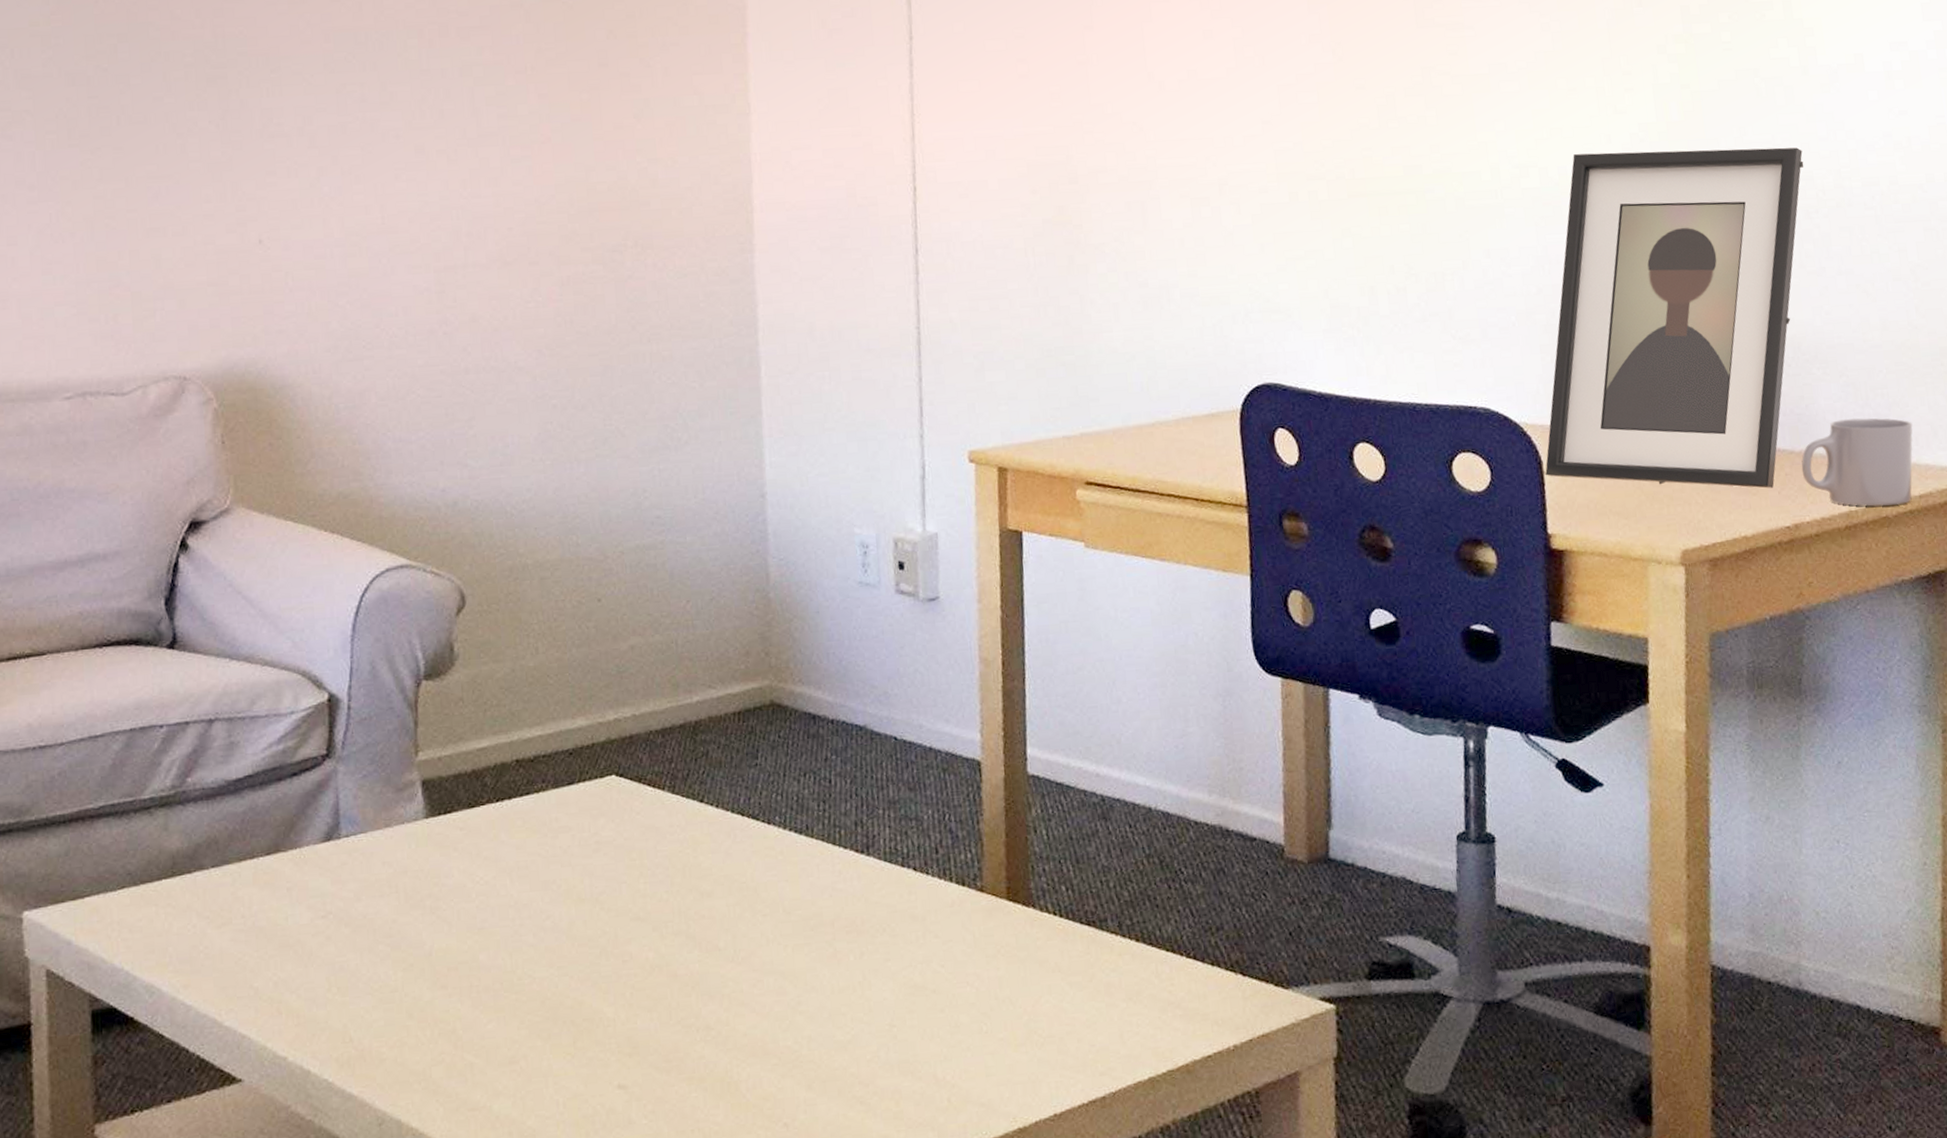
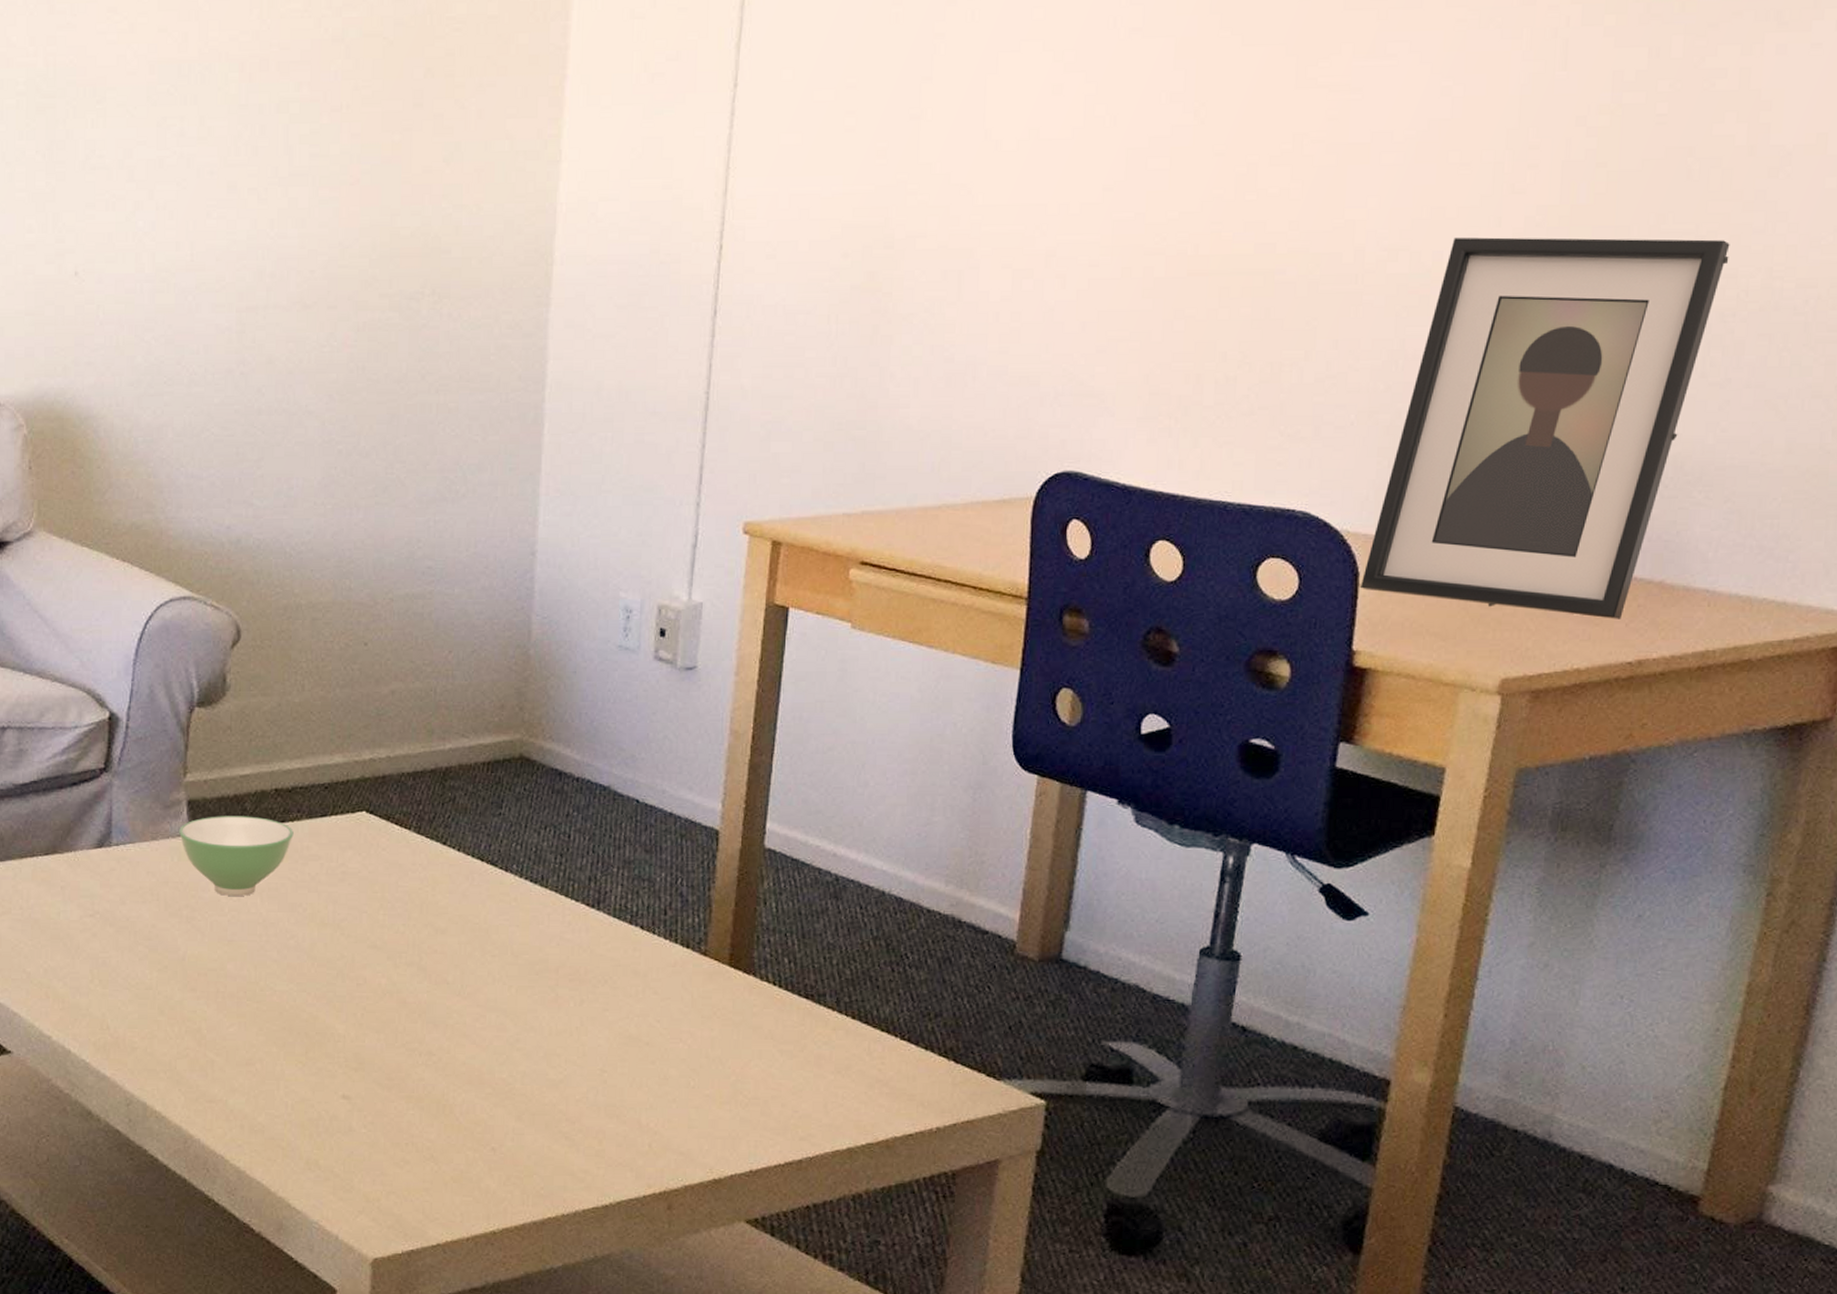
bowl: none [413,791,540,880] -> present [178,816,294,896]
mug: present [1801,418,1913,507] -> none [1657,550,1802,647]

